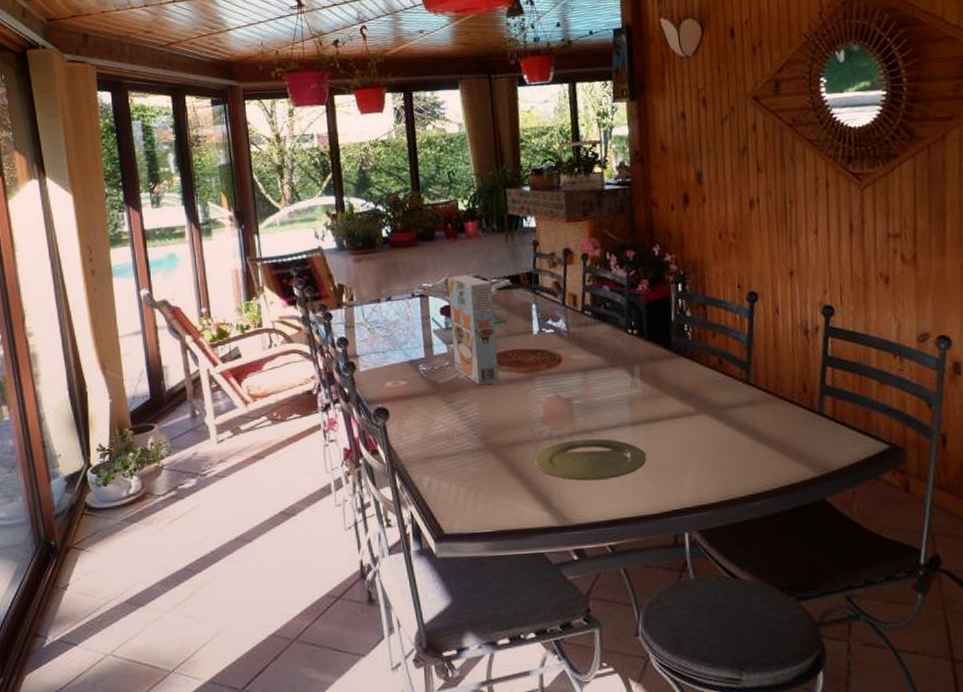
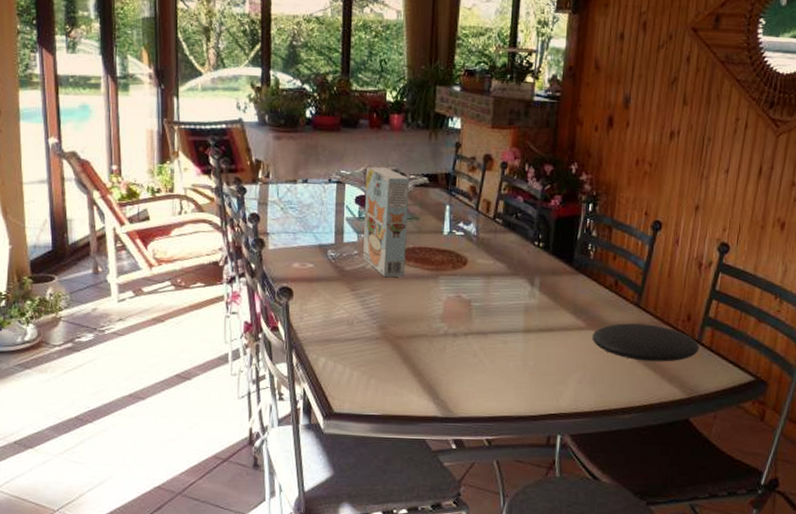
plate: present [534,438,647,481] -> none [428,339,534,379]
plate: none [704,400,822,442] -> present [592,323,700,362]

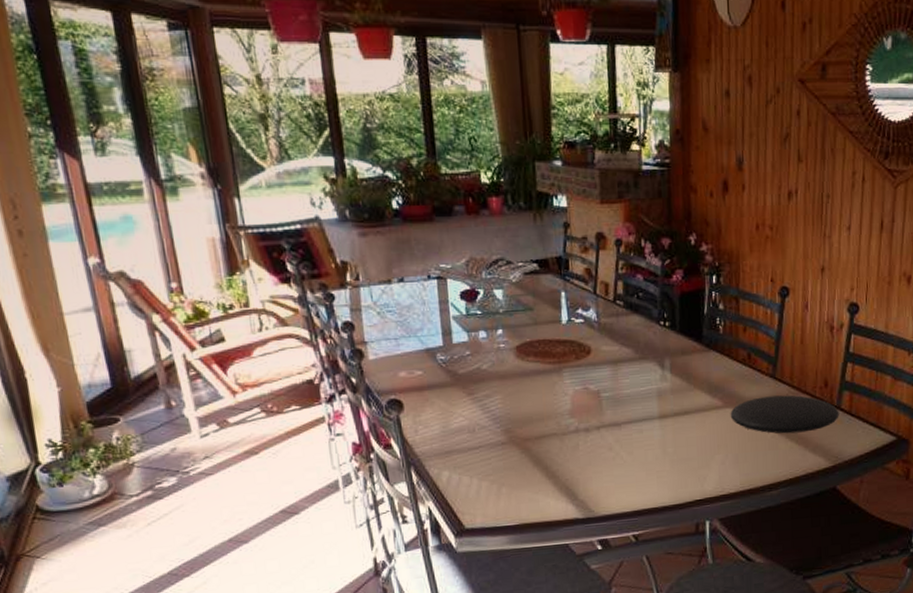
cereal box: present [363,166,410,278] -> none [469,256,525,377]

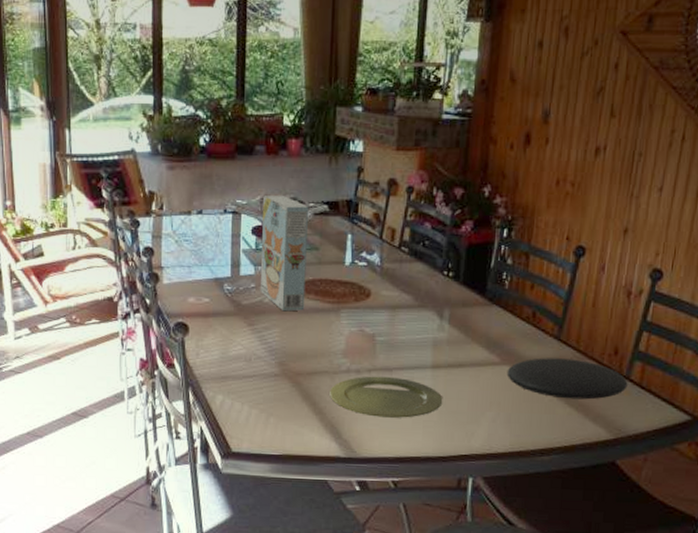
cereal box: none [469,256,525,377] -> present [261,195,309,312]
plate: none [560,431,673,474] -> present [330,376,443,418]

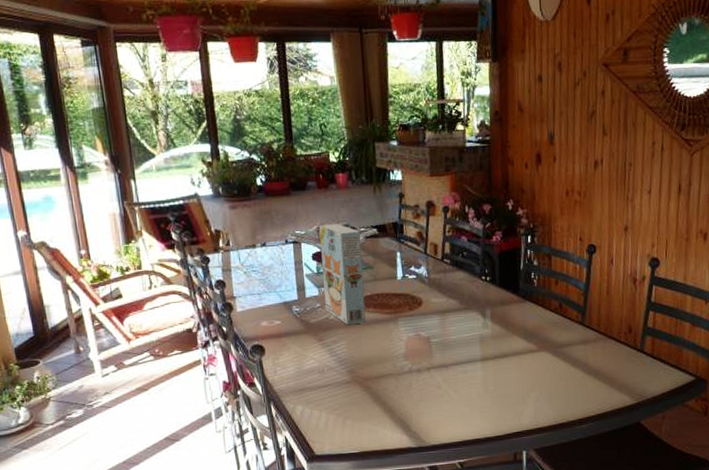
plate: present [330,376,443,418] -> none [396,372,494,409]
plate: present [506,358,628,400] -> none [544,340,642,375]

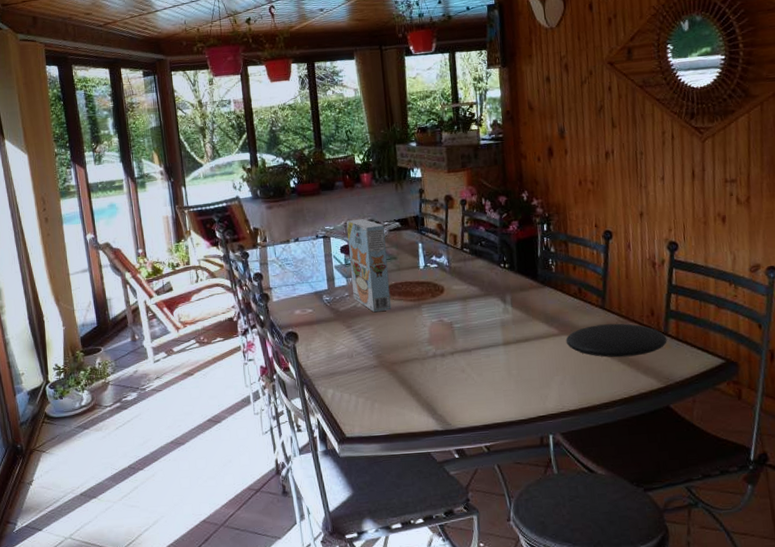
plate: none [544,340,642,375] -> present [565,323,667,358]

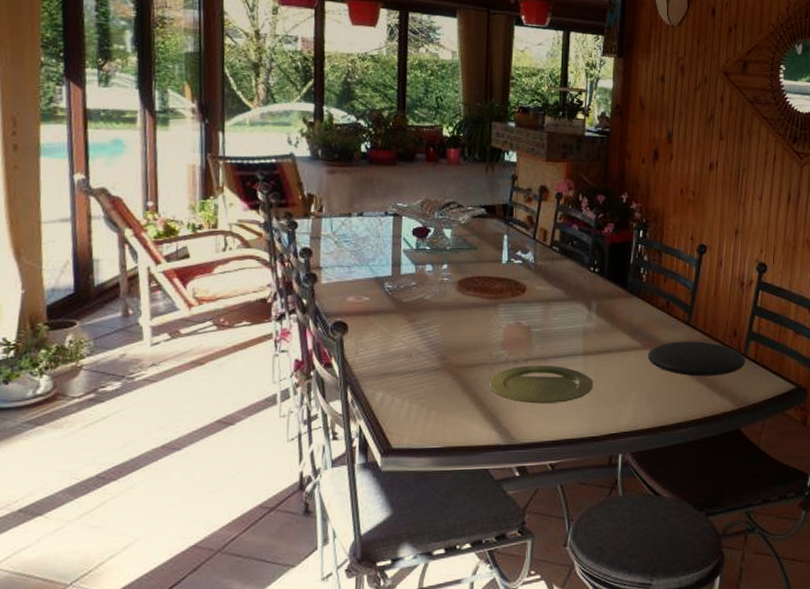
cereal box: present [347,218,392,313] -> none [421,199,468,308]
plate: none [421,356,517,392] -> present [489,365,594,404]

